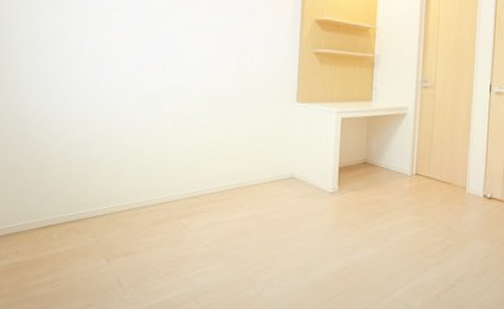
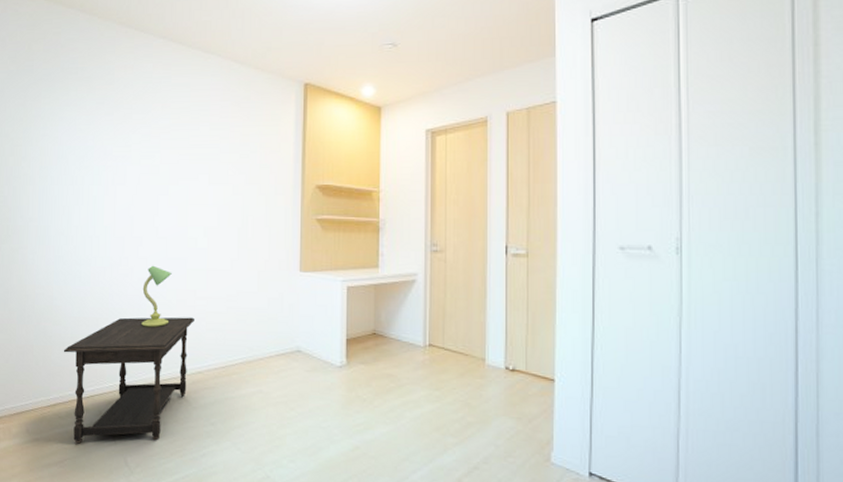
side table: none [55,142,192,266] -> present [63,317,196,445]
table lamp: none [137,91,169,153] -> present [141,265,172,328]

